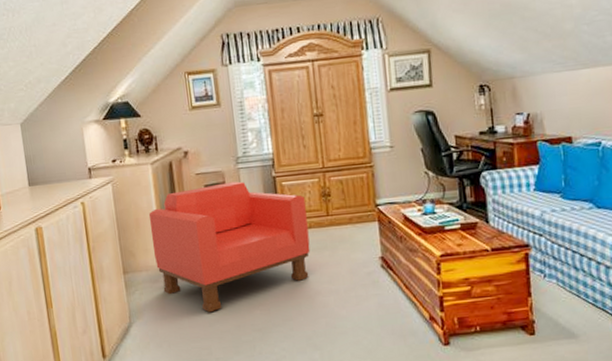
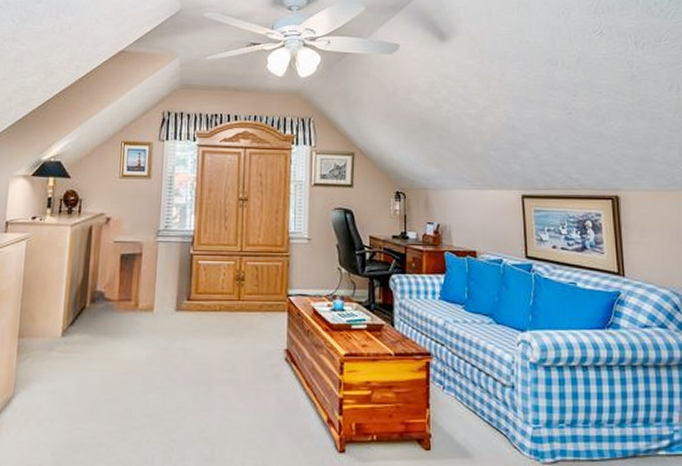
armchair: present [148,181,311,313] -> none [55,254,219,391]

